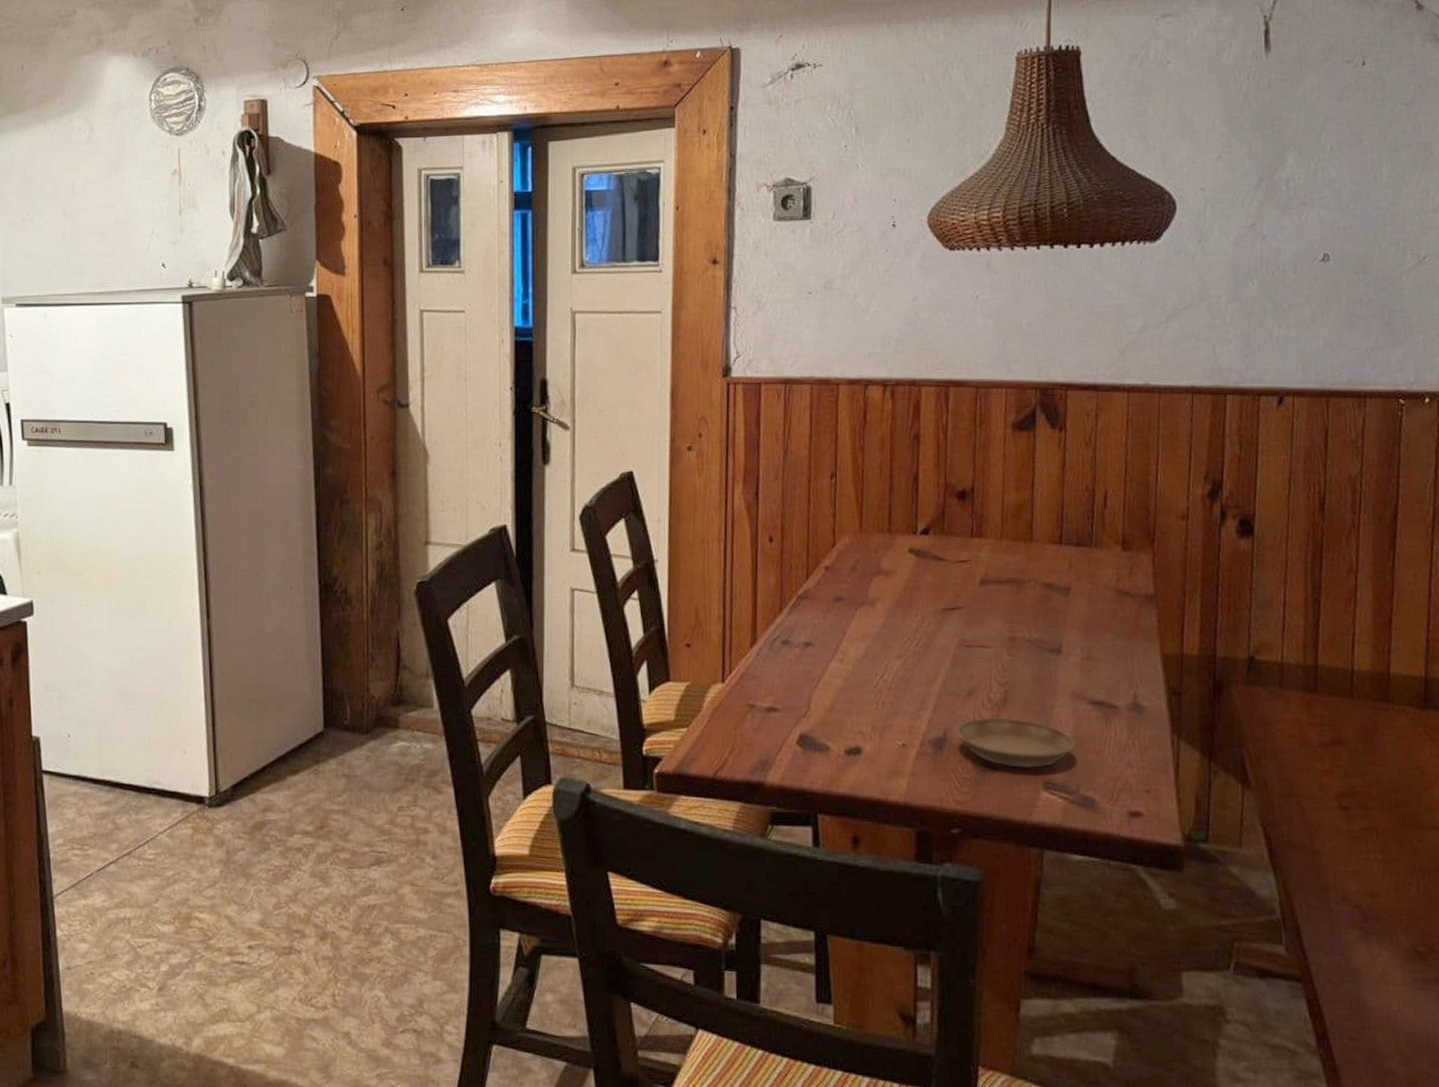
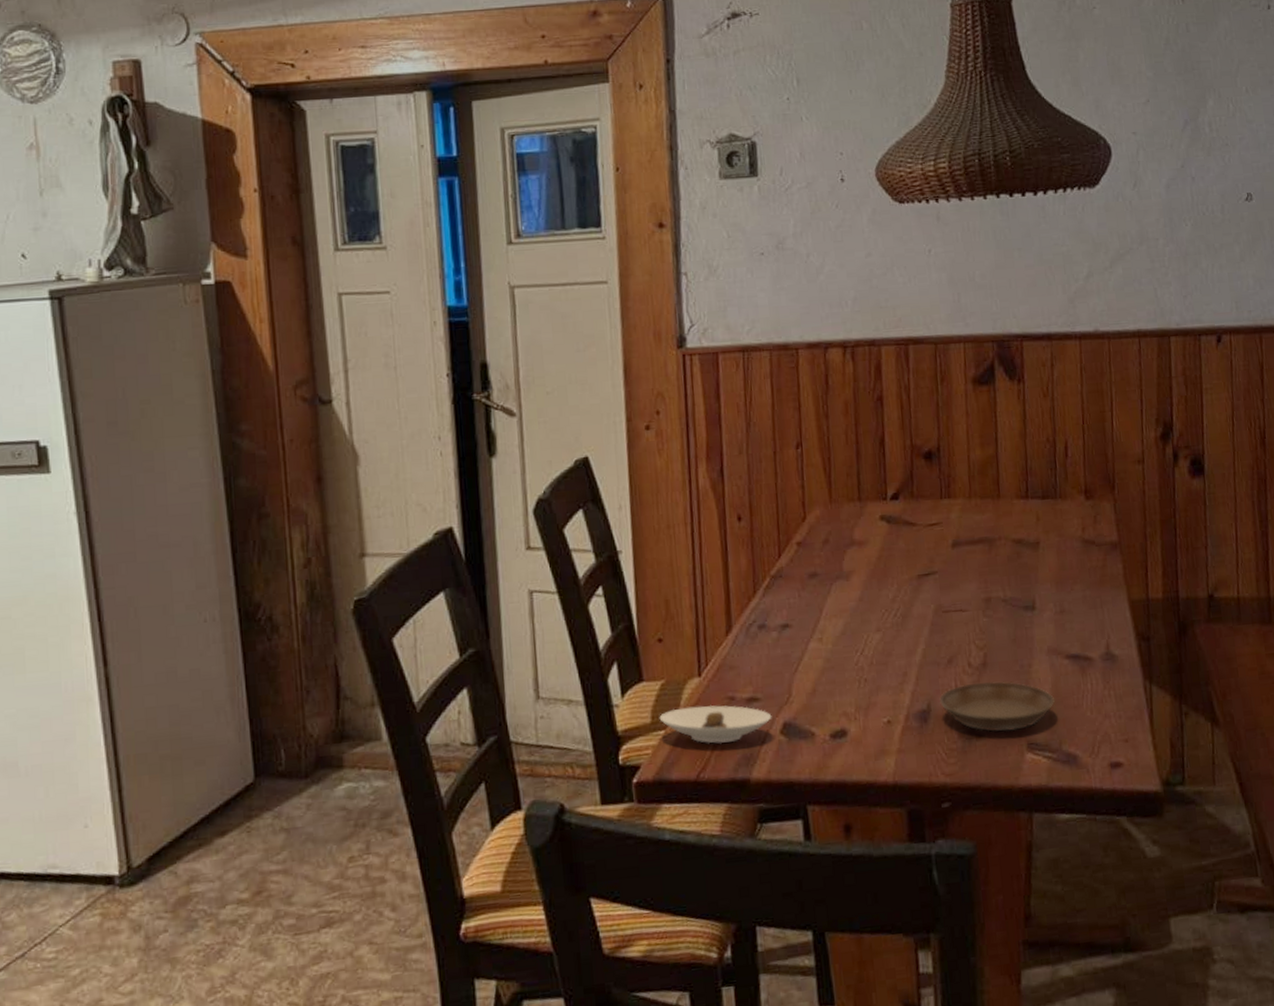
saucer: none [682,709,790,746] -> present [659,705,772,744]

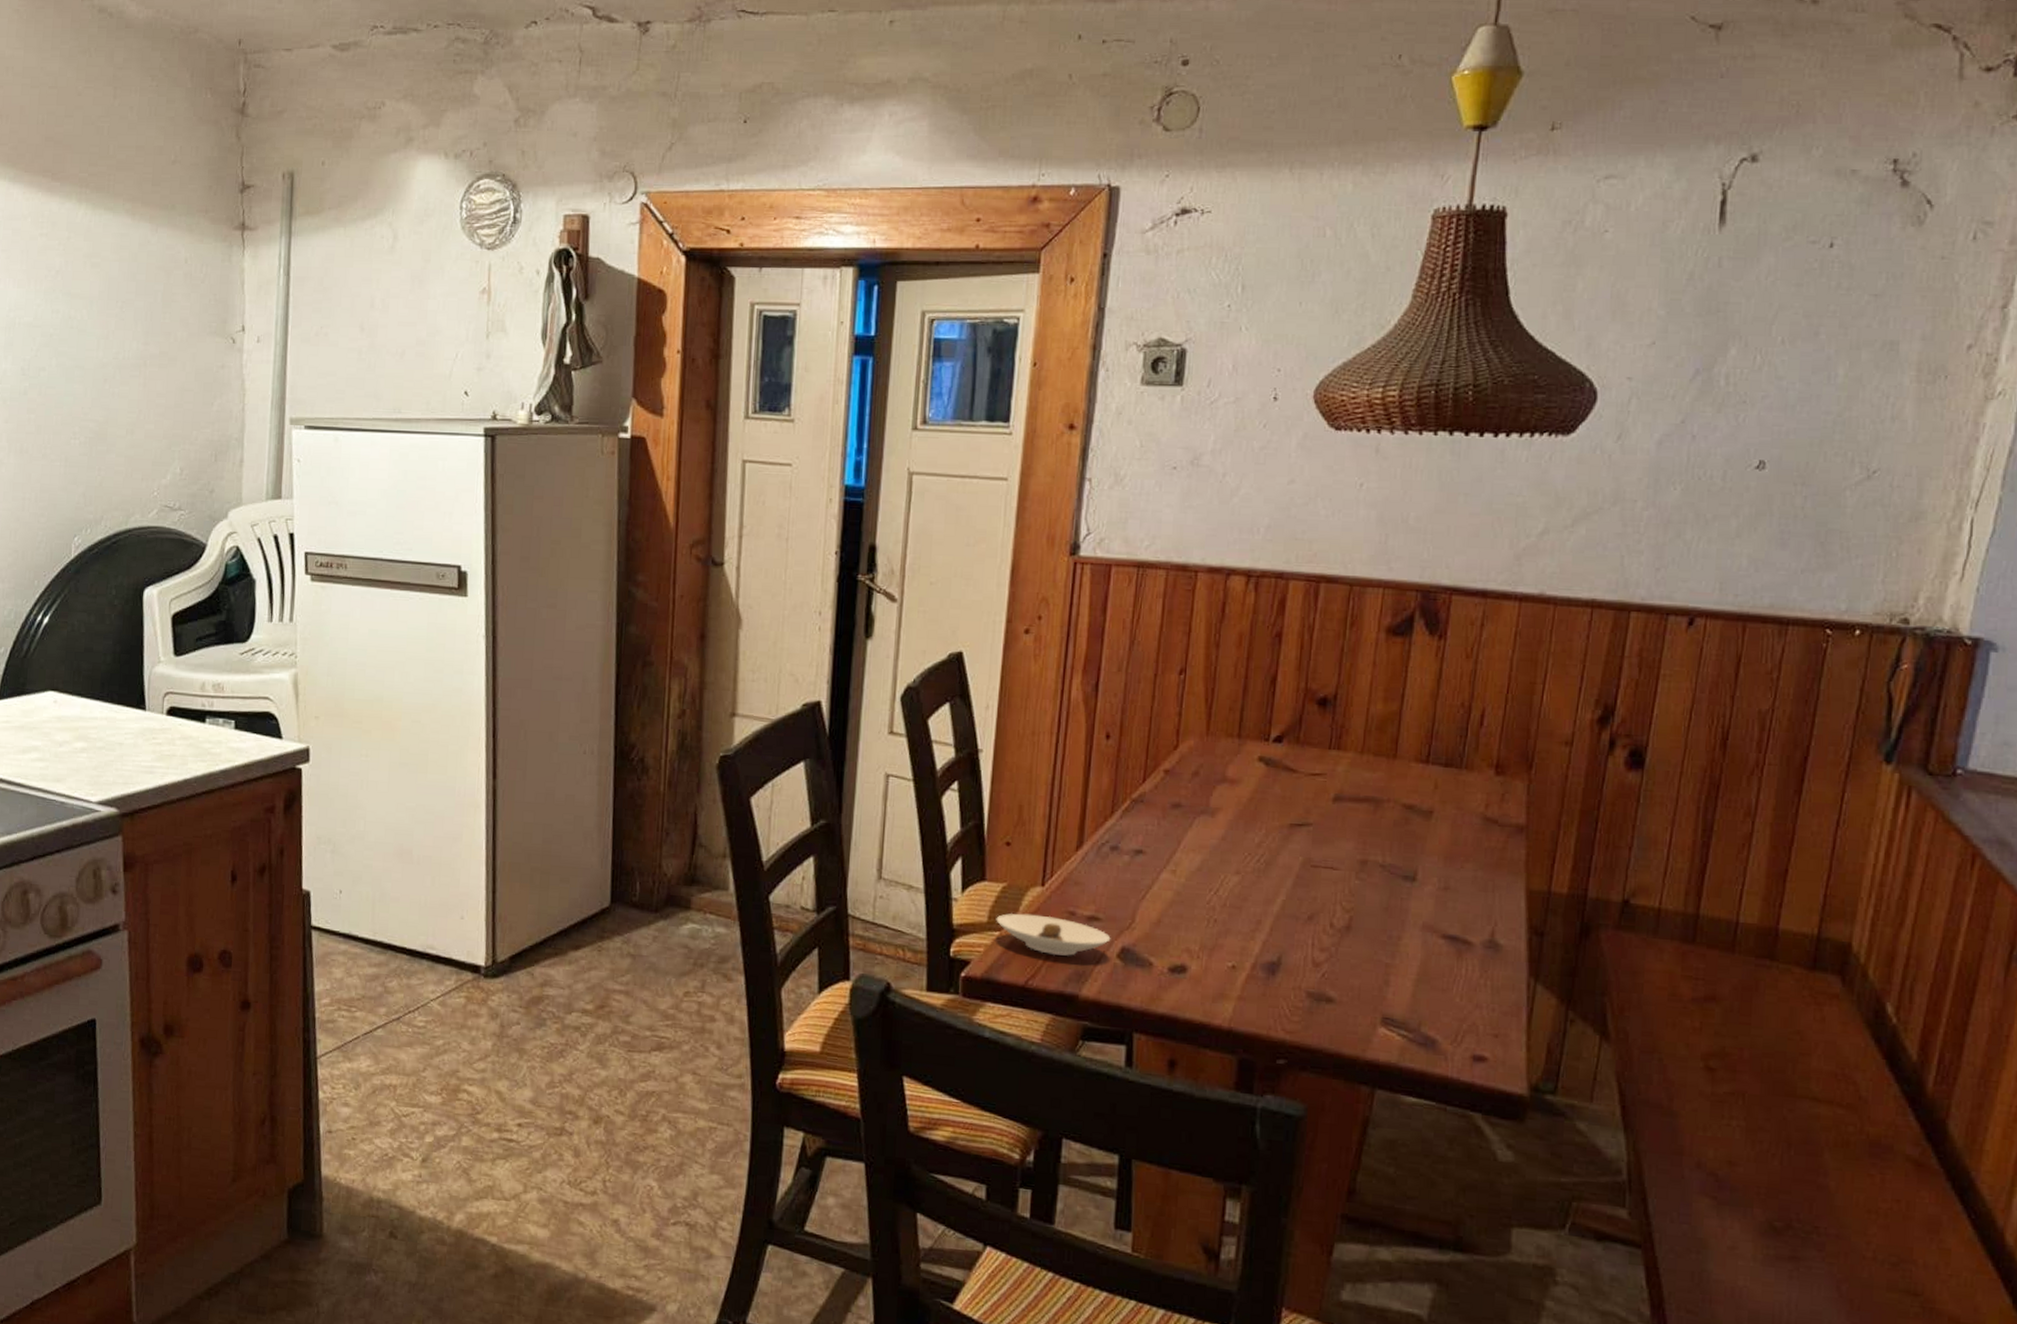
saucer: present [939,681,1055,732] -> none [1292,944,1421,1002]

